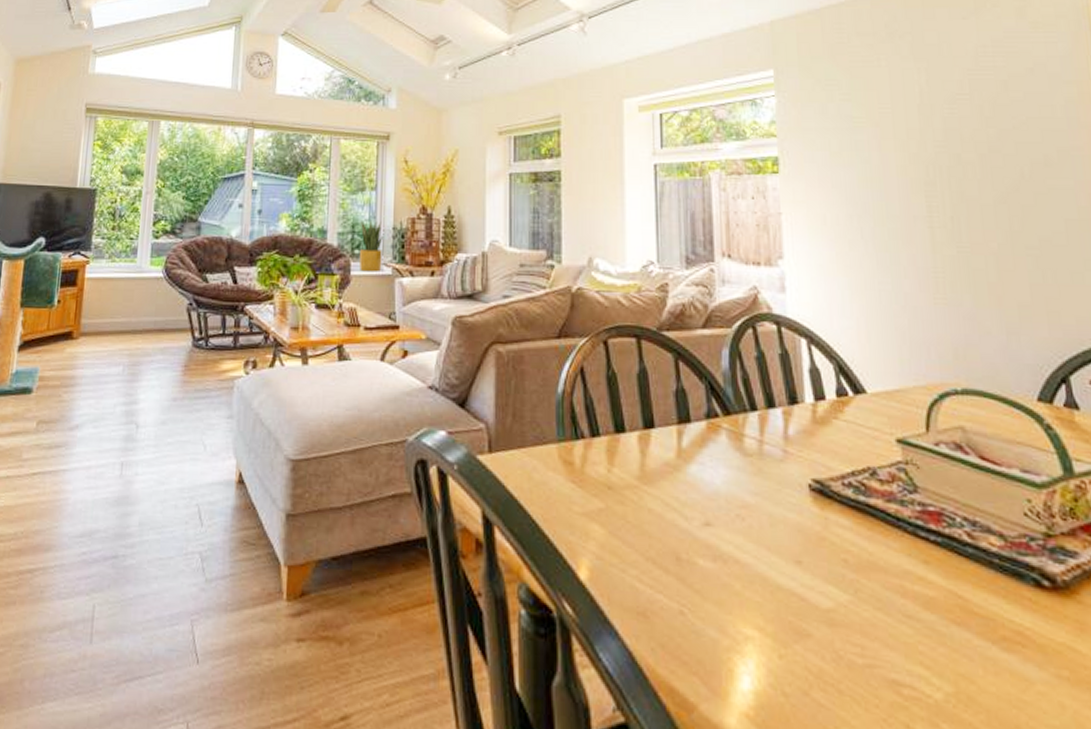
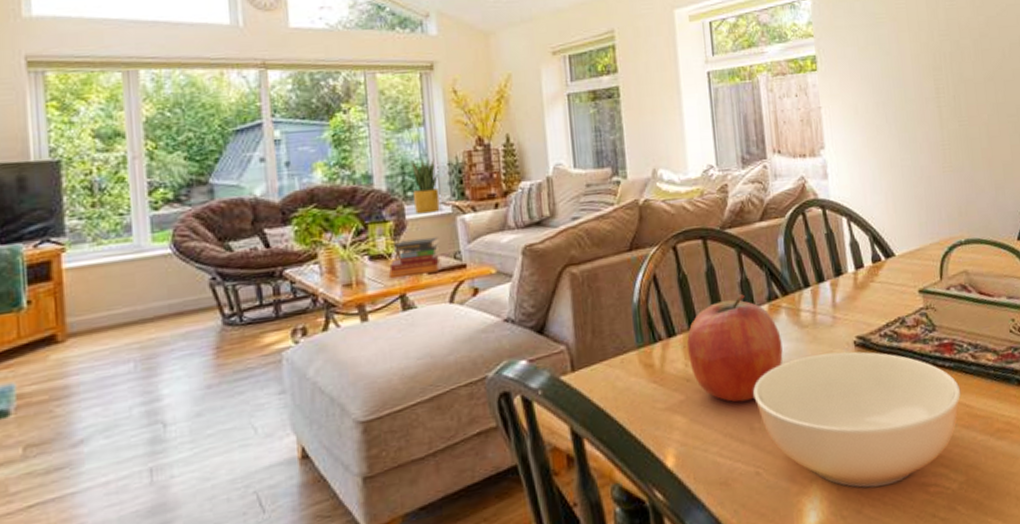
books: none [331,294,378,329] -> present [389,236,442,277]
fruit: none [612,405,720,526] -> present [687,294,783,403]
bowl: none [681,490,951,670] -> present [752,351,961,488]

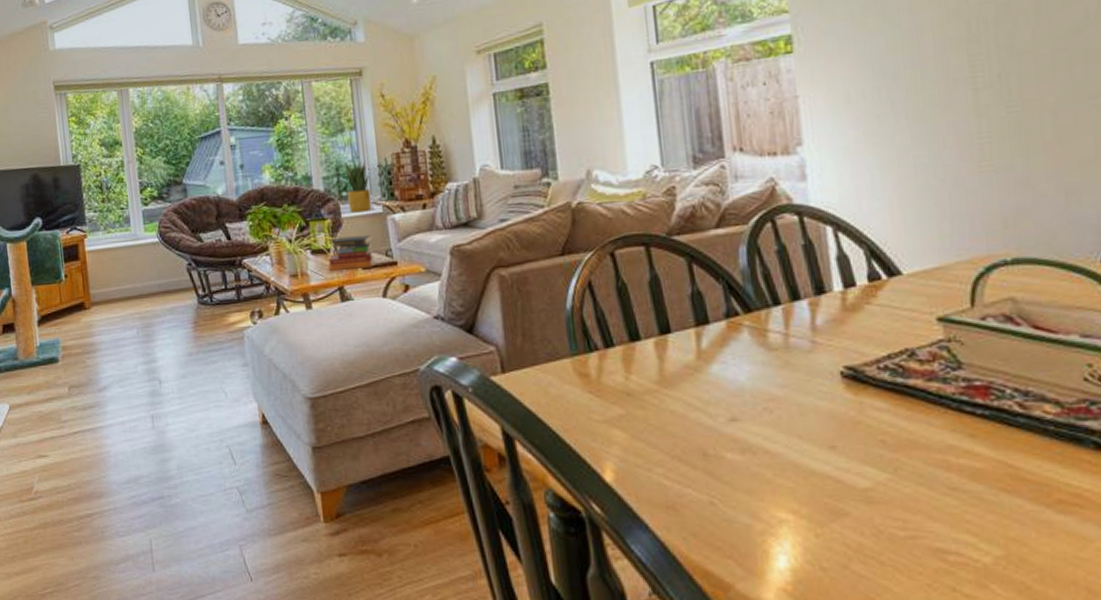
fruit: present [687,294,783,403] -> none [627,308,745,424]
bowl: present [752,351,961,488] -> none [705,382,1001,542]

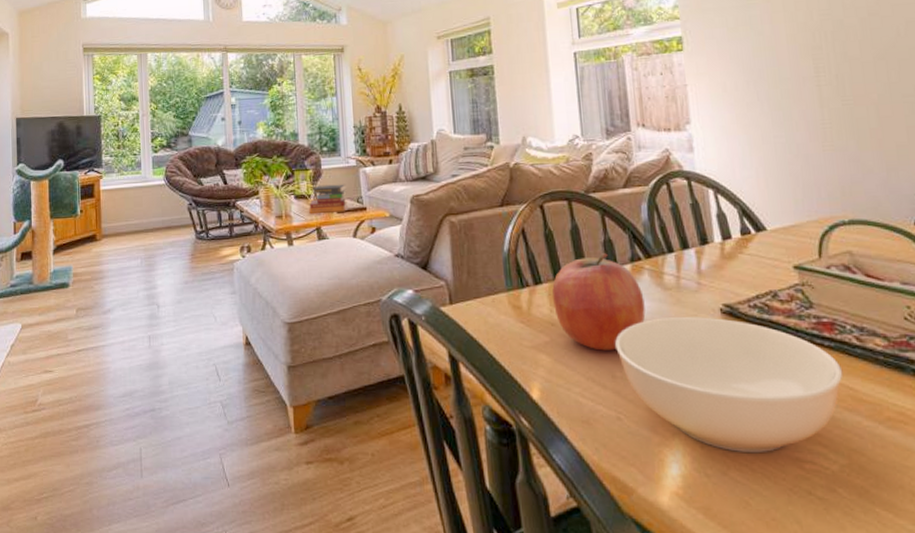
planter: present [343,160,372,213] -> none [325,121,347,166]
fruit: none [627,308,745,424] -> present [552,253,646,351]
bowl: none [705,382,1001,542] -> present [614,317,844,452]

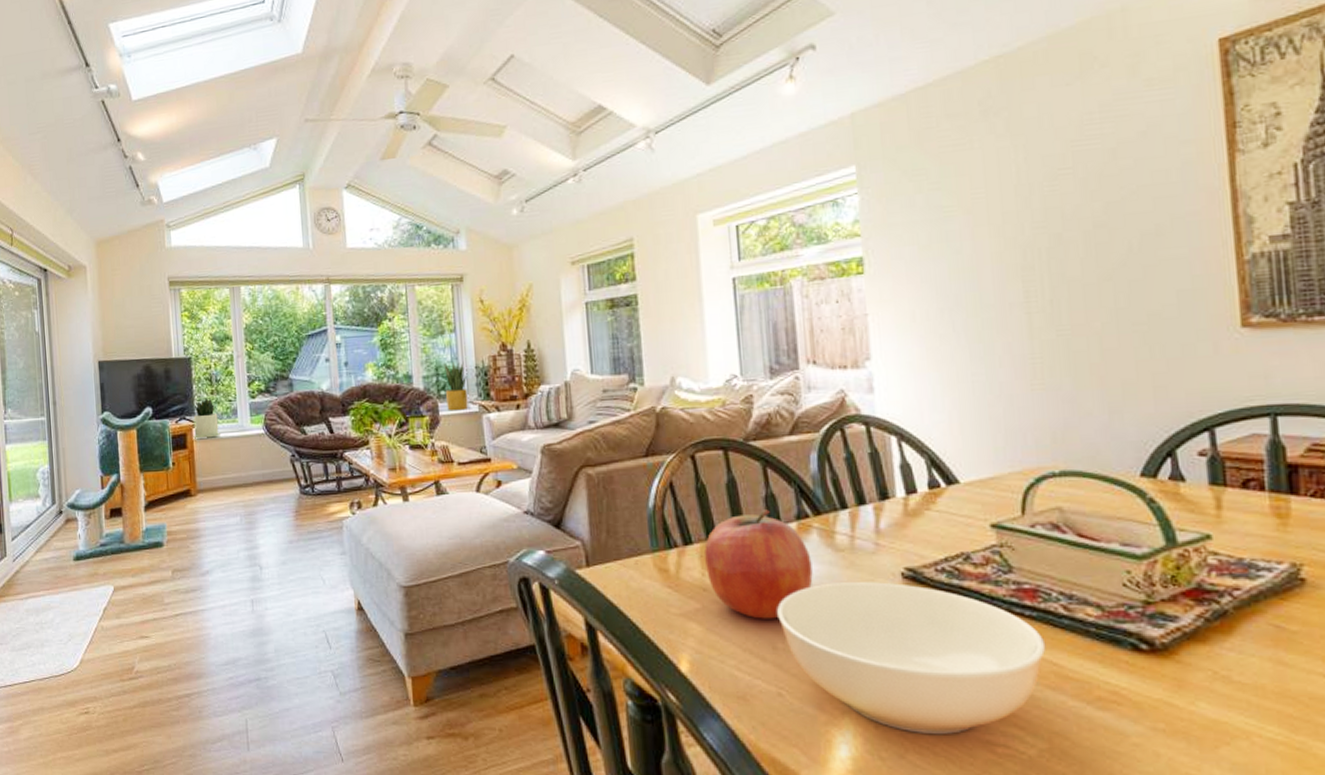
planter: none [100,152,126,189] -> present [192,398,222,439]
books: present [309,184,348,213] -> none [425,432,469,465]
planter: none [325,121,347,166] -> present [443,361,469,412]

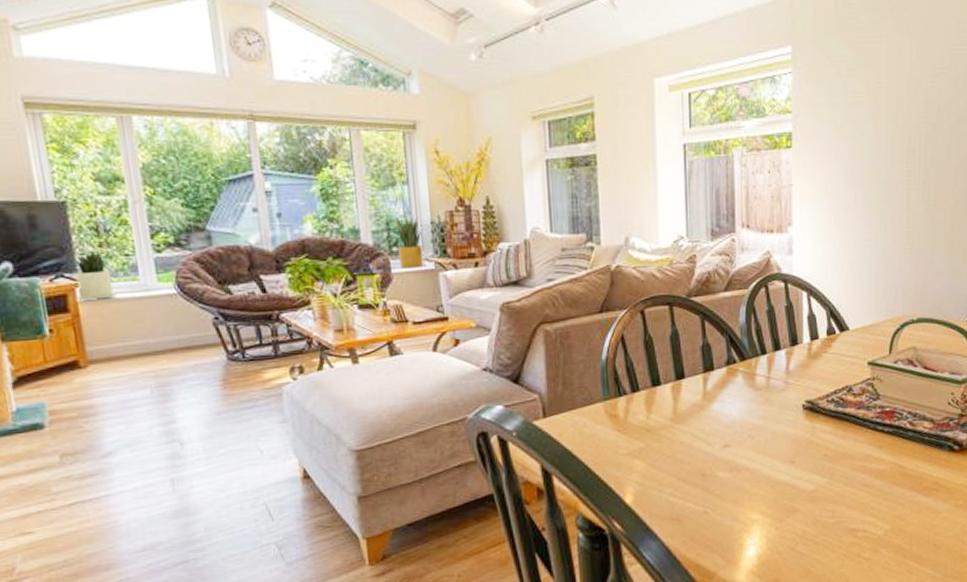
fruit: present [704,510,813,619] -> none [650,357,737,452]
bowl: present [776,582,1046,734] -> none [706,413,896,530]

